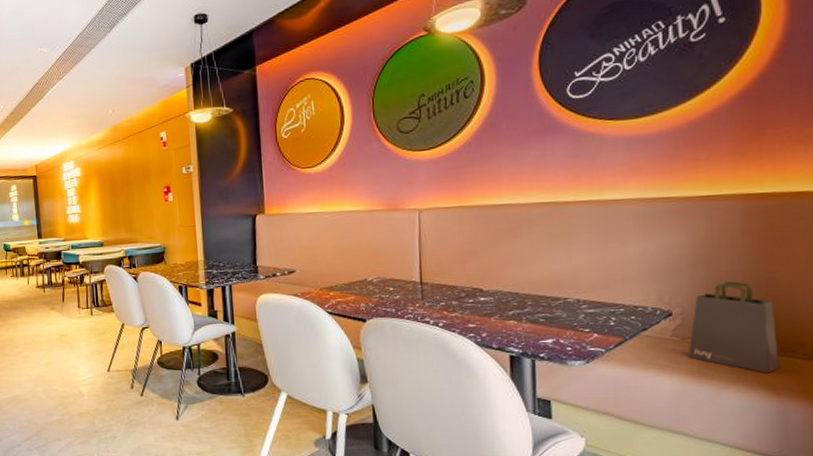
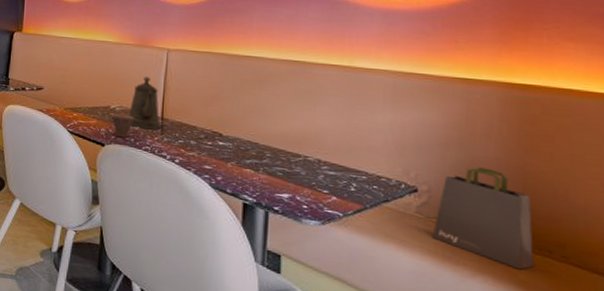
cup: none [369,285,393,310] -> present [111,113,134,138]
coffee pot: none [386,241,420,297] -> present [128,76,160,130]

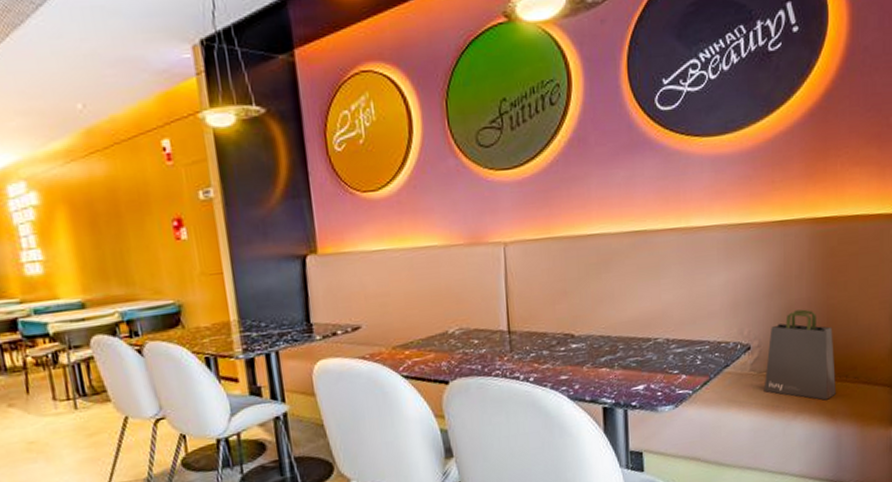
cup: present [111,113,134,138] -> none [450,337,478,368]
coffee pot: present [128,76,160,130] -> none [470,282,508,351]

